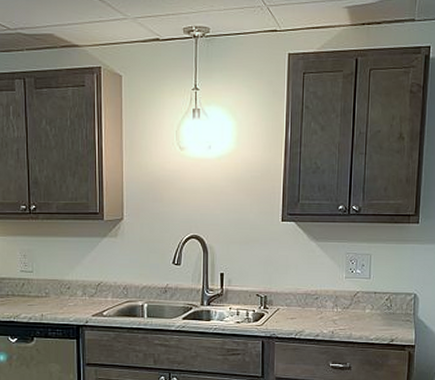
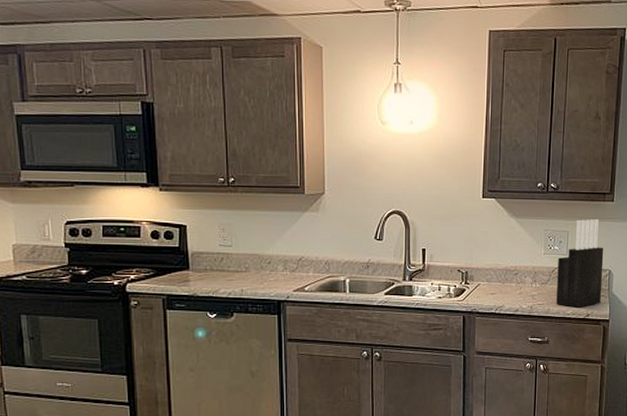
knife block: none [359,242,409,333] -> present [556,219,604,308]

